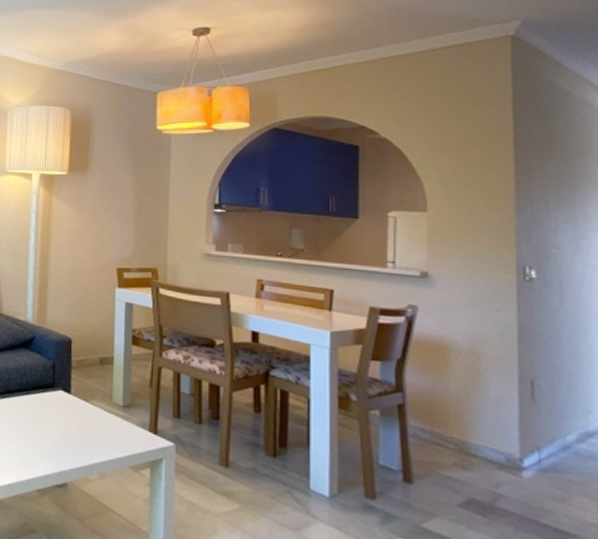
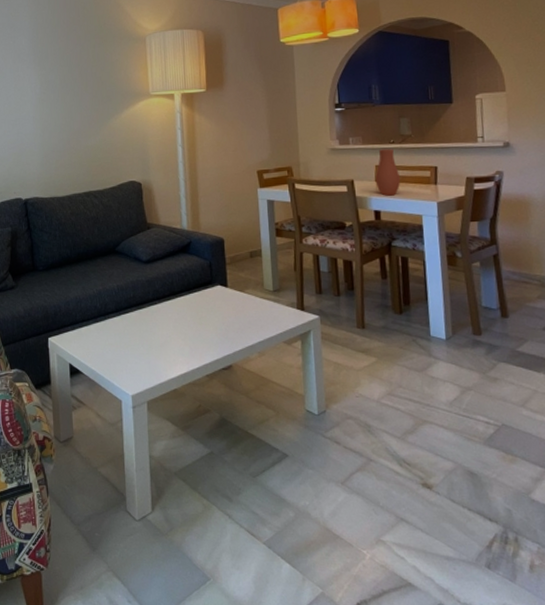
vase: none [255,261,286,317] -> present [375,149,400,196]

